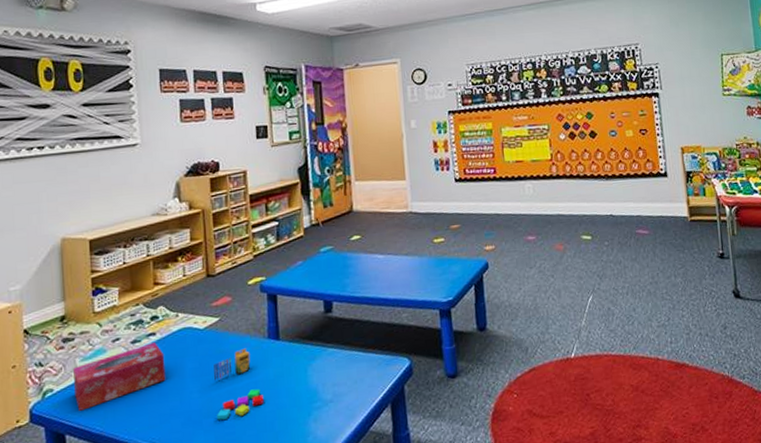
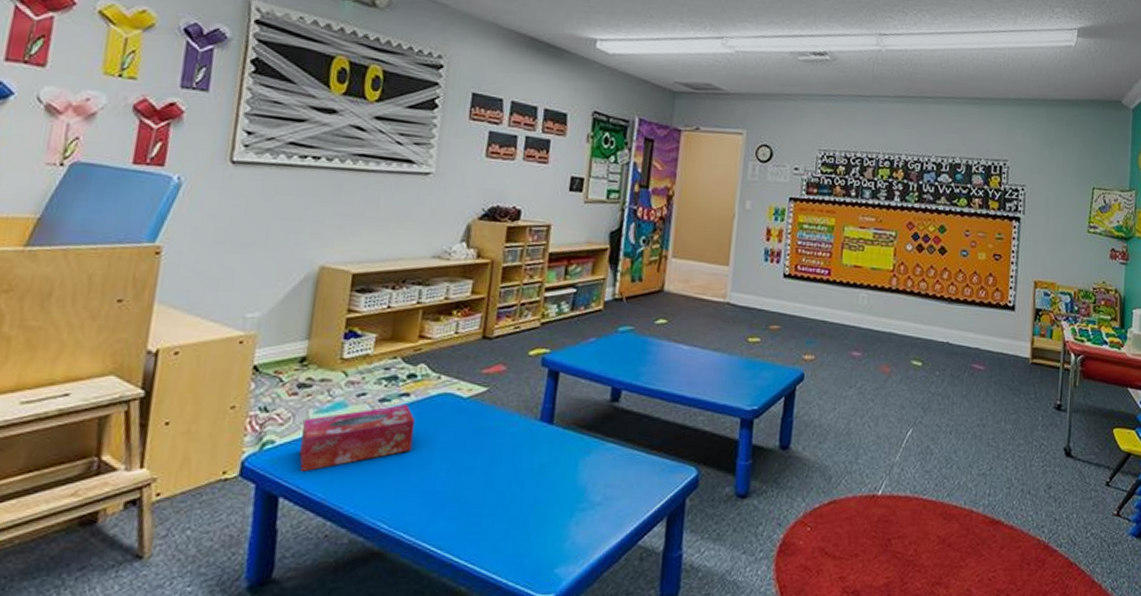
crayon: present [213,348,251,381] -> none [469,427,516,460]
toy blocks: present [216,388,264,420] -> none [462,476,523,507]

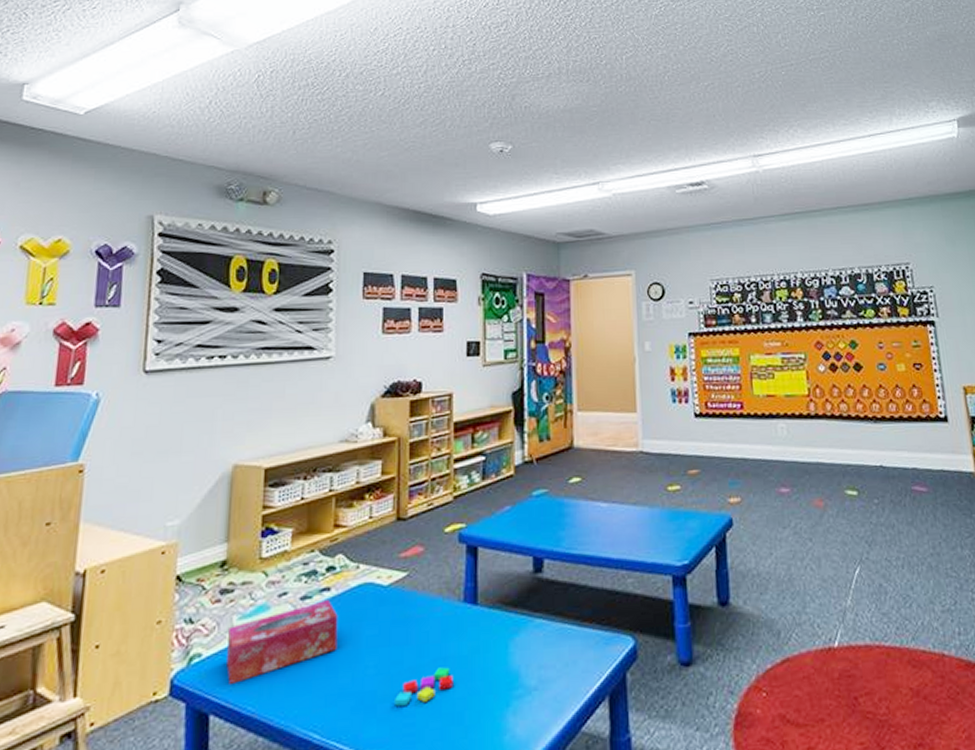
toy blocks: none [462,476,523,507] -> present [393,667,453,706]

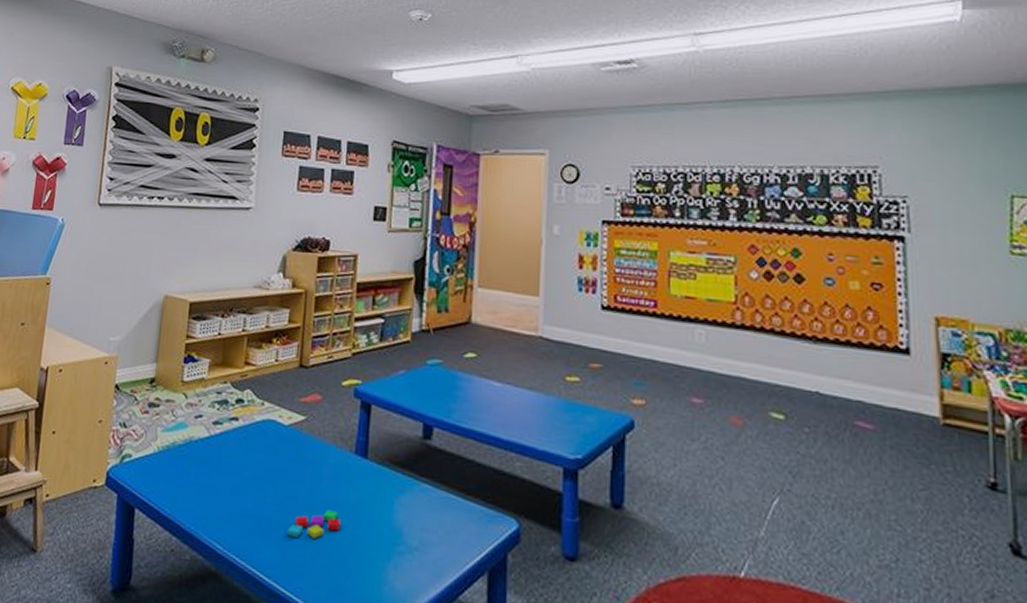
tissue box: present [227,600,339,684] -> none [150,428,244,486]

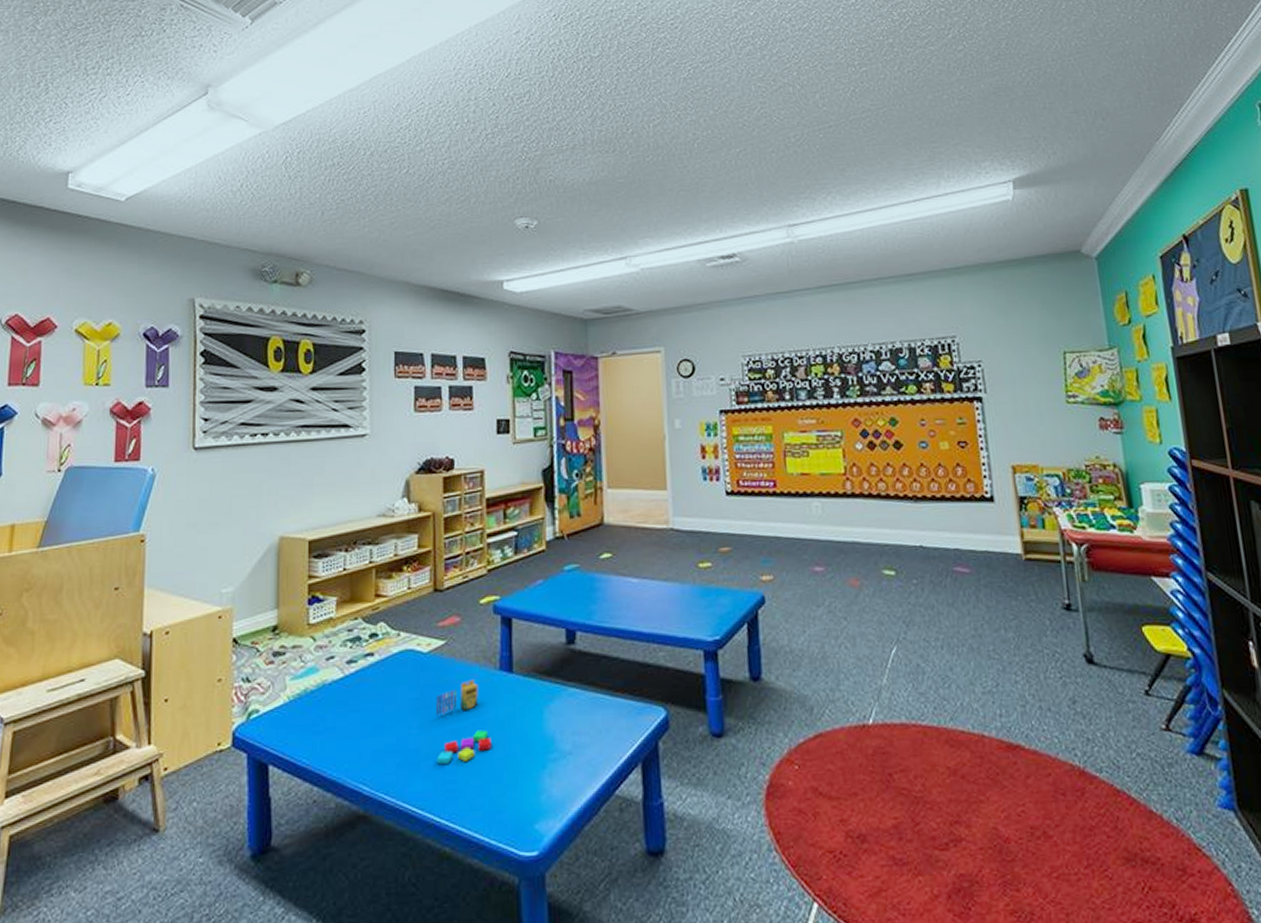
crayon: none [291,458,333,489] -> present [436,679,479,716]

